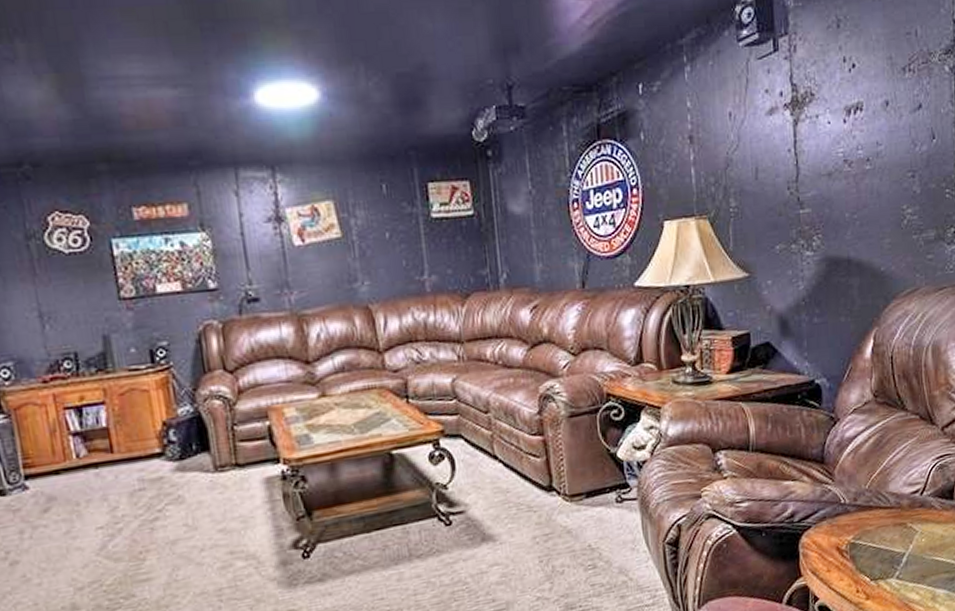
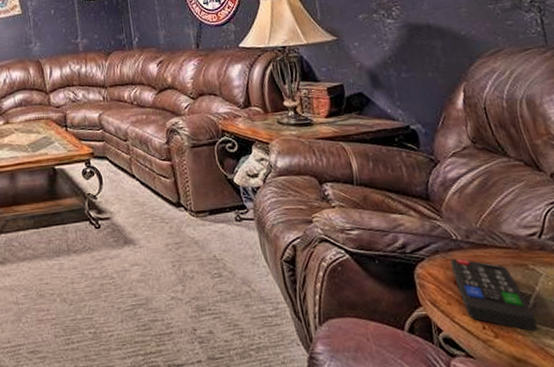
remote control: none [836,523,906,590] -> present [450,258,538,332]

